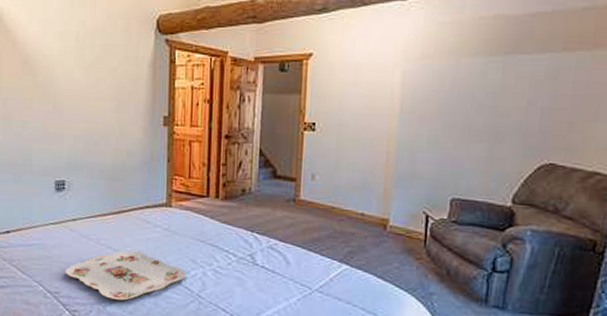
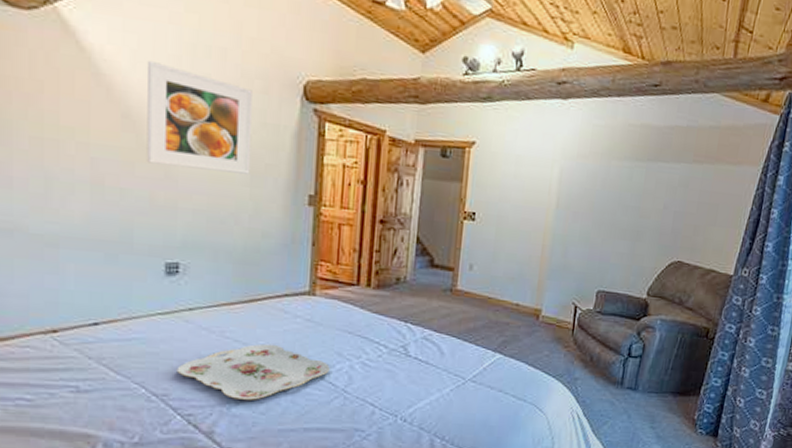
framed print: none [39,15,117,102] -> present [146,60,252,175]

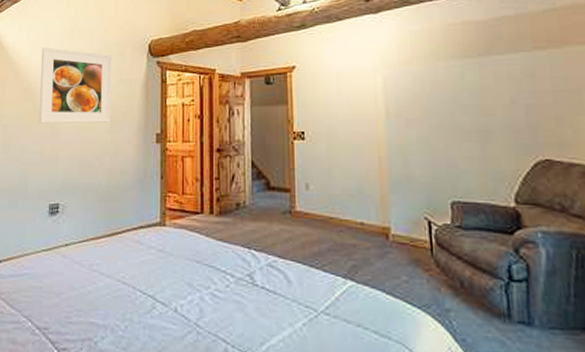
serving tray: present [176,343,330,400] -> none [55,275,182,334]

